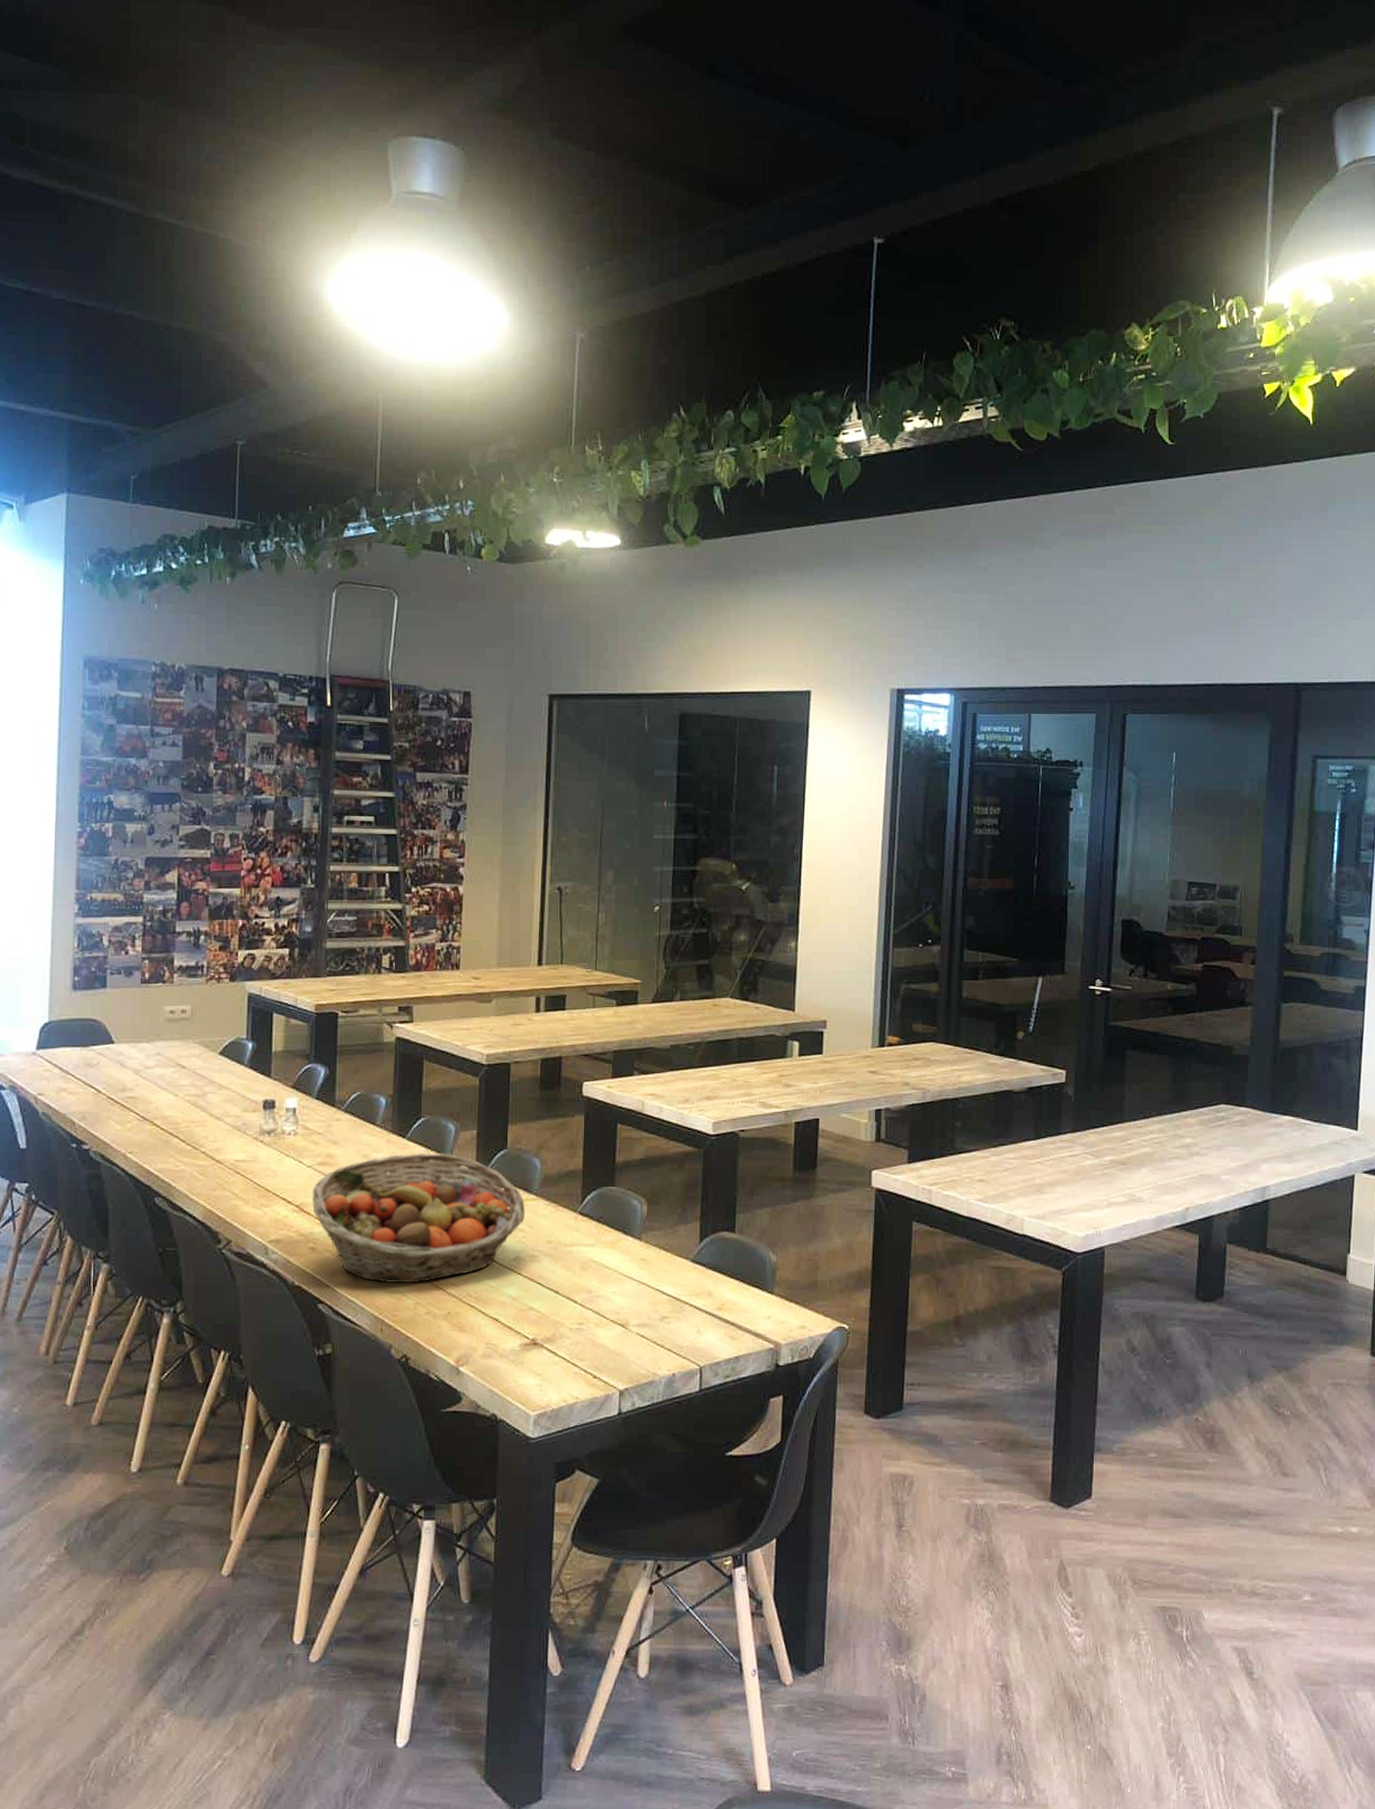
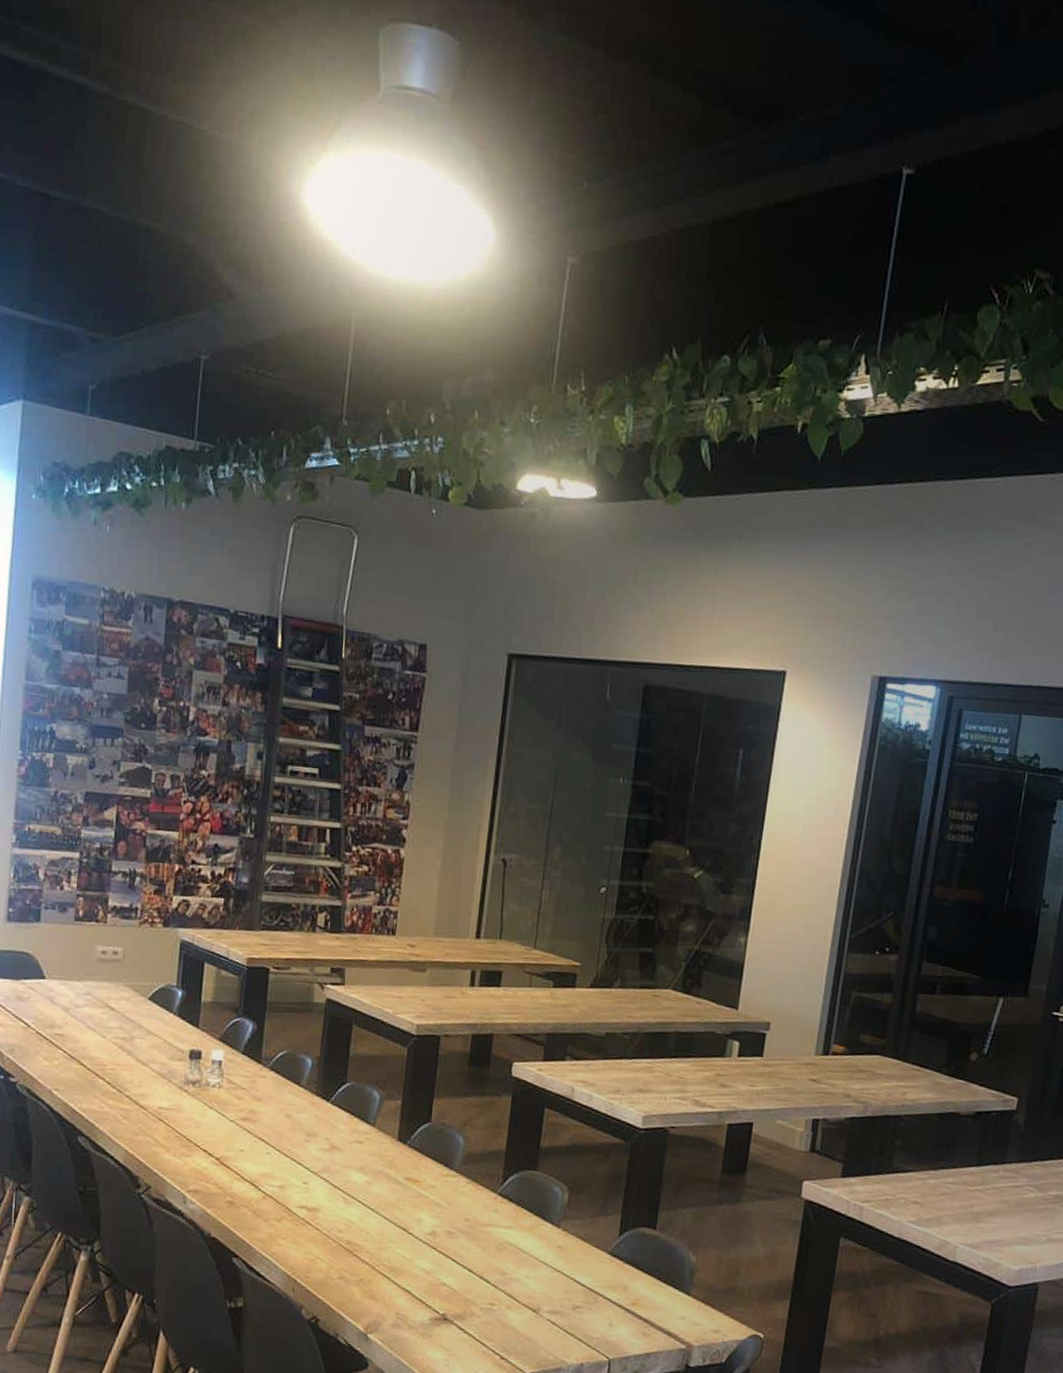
fruit basket: present [312,1152,526,1284] -> none [232,1117,446,1247]

